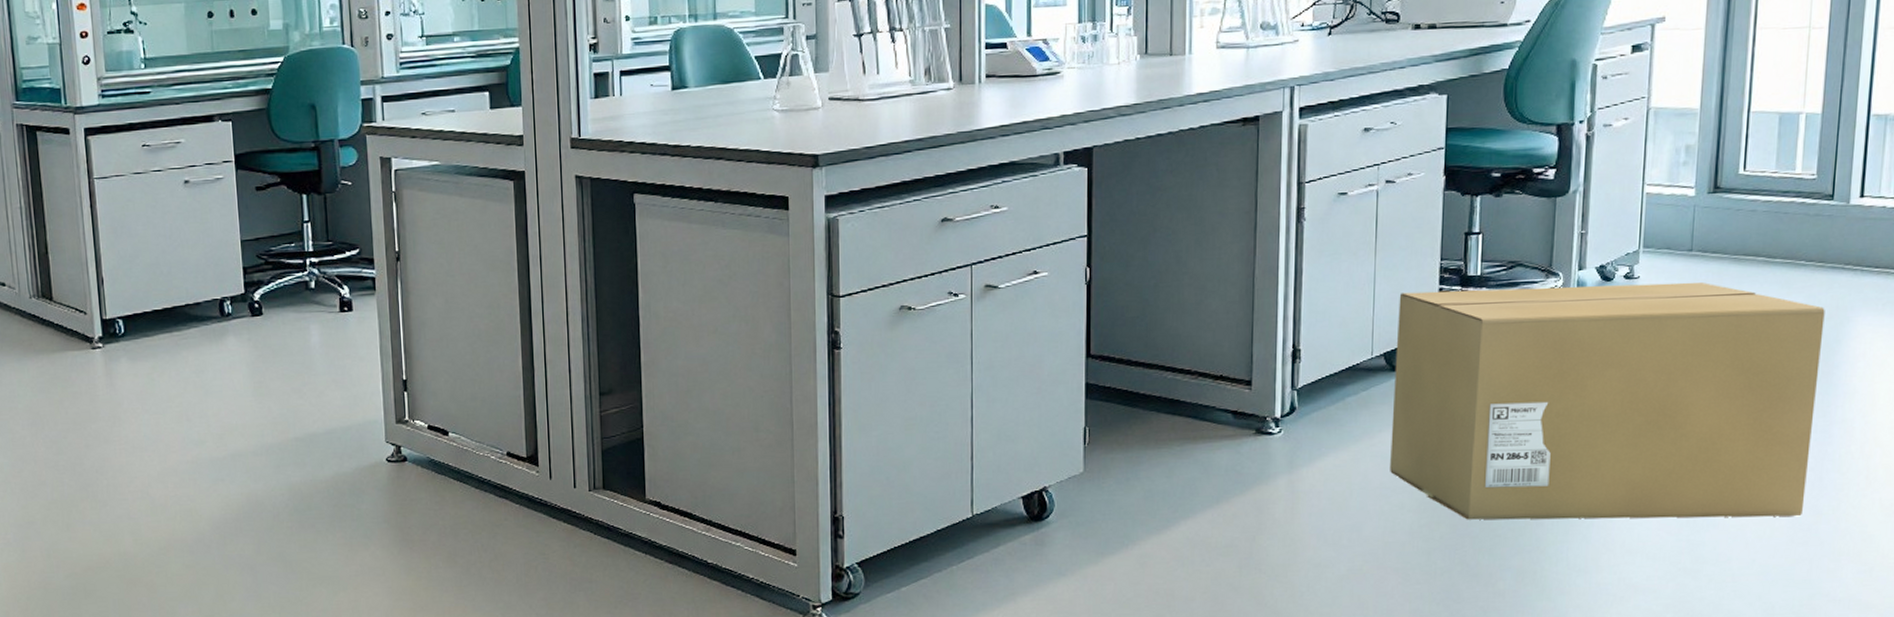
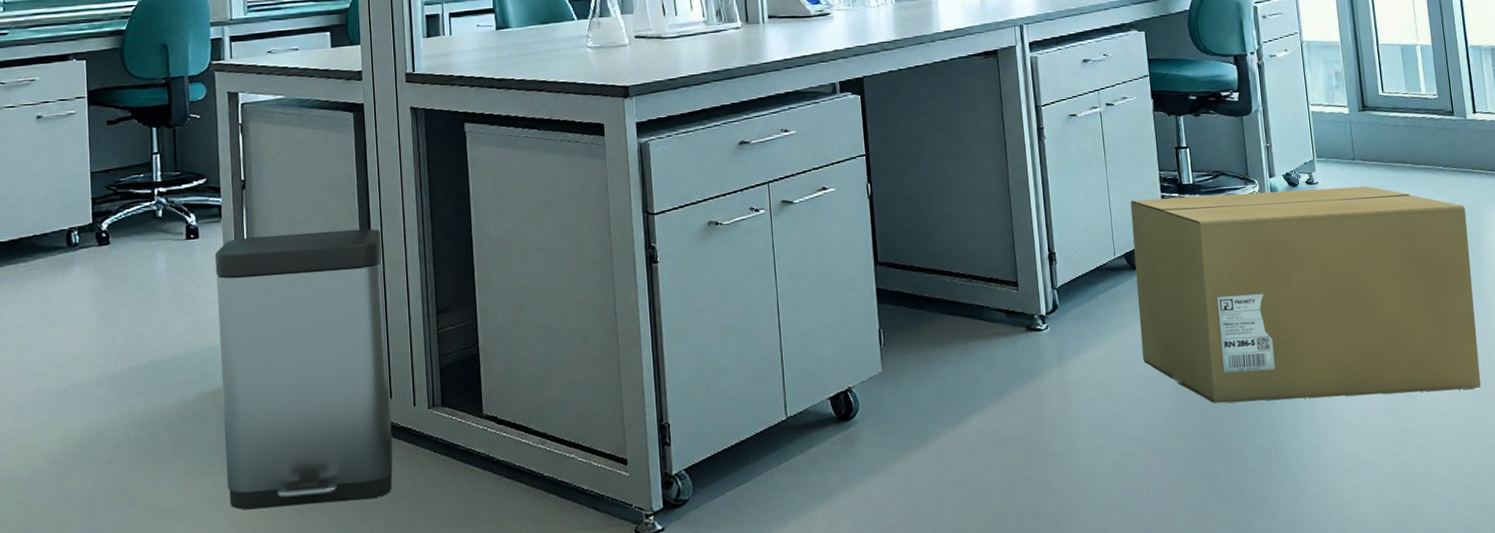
pedal bin: none [369,305,552,582] -> present [214,228,393,510]

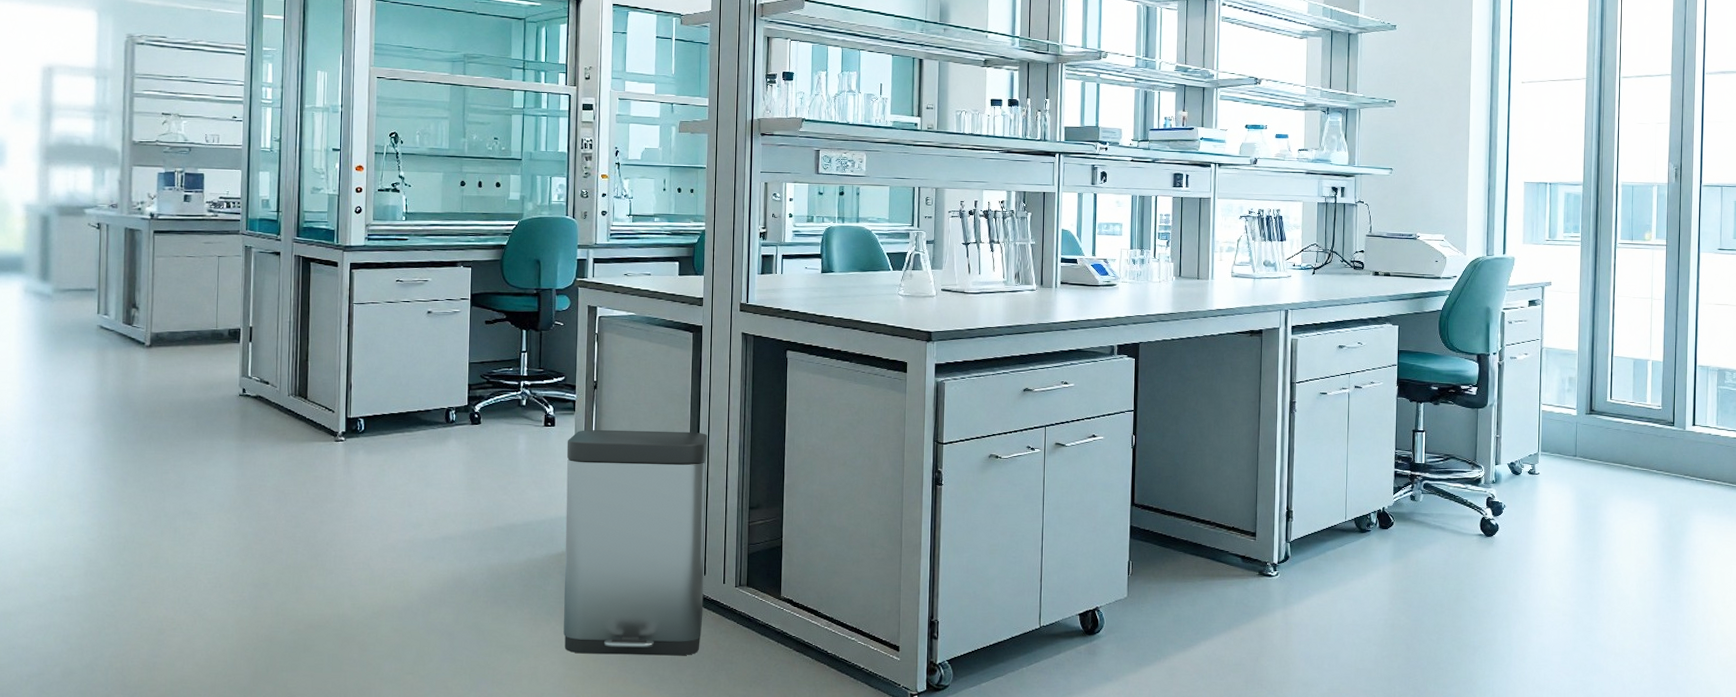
box: present [1130,186,1481,404] -> none [1360,472,1672,667]

